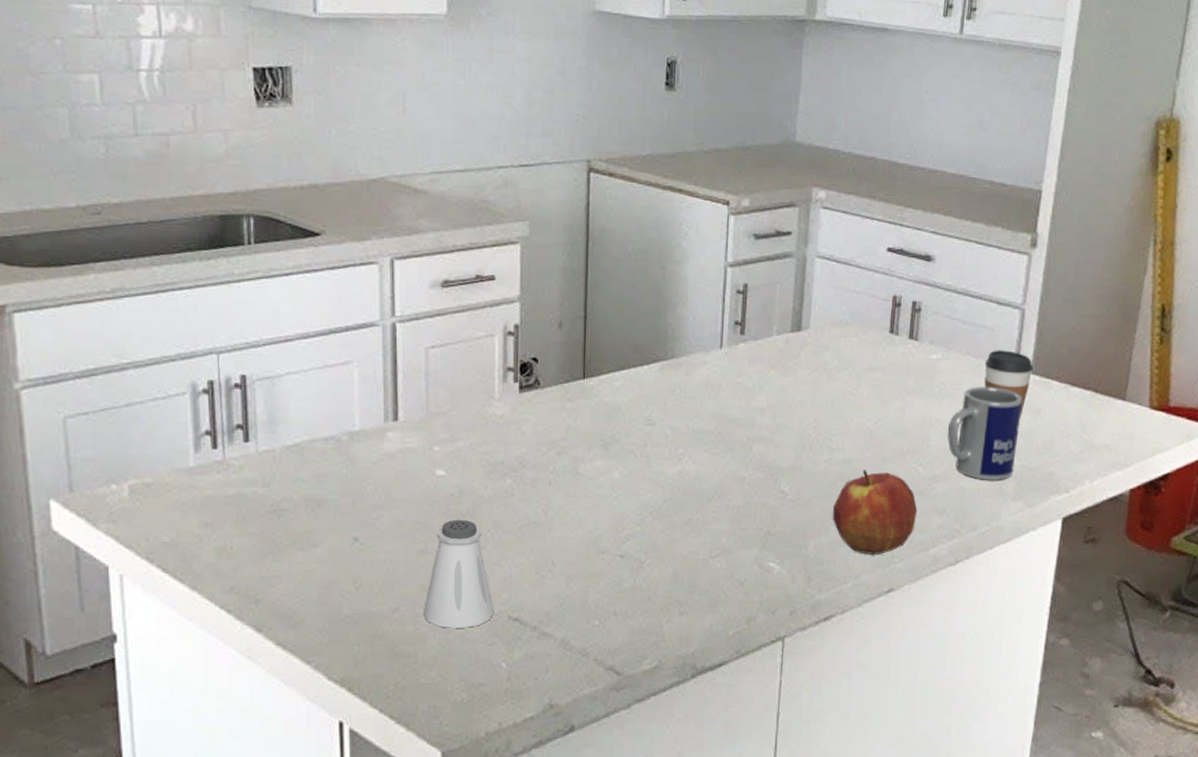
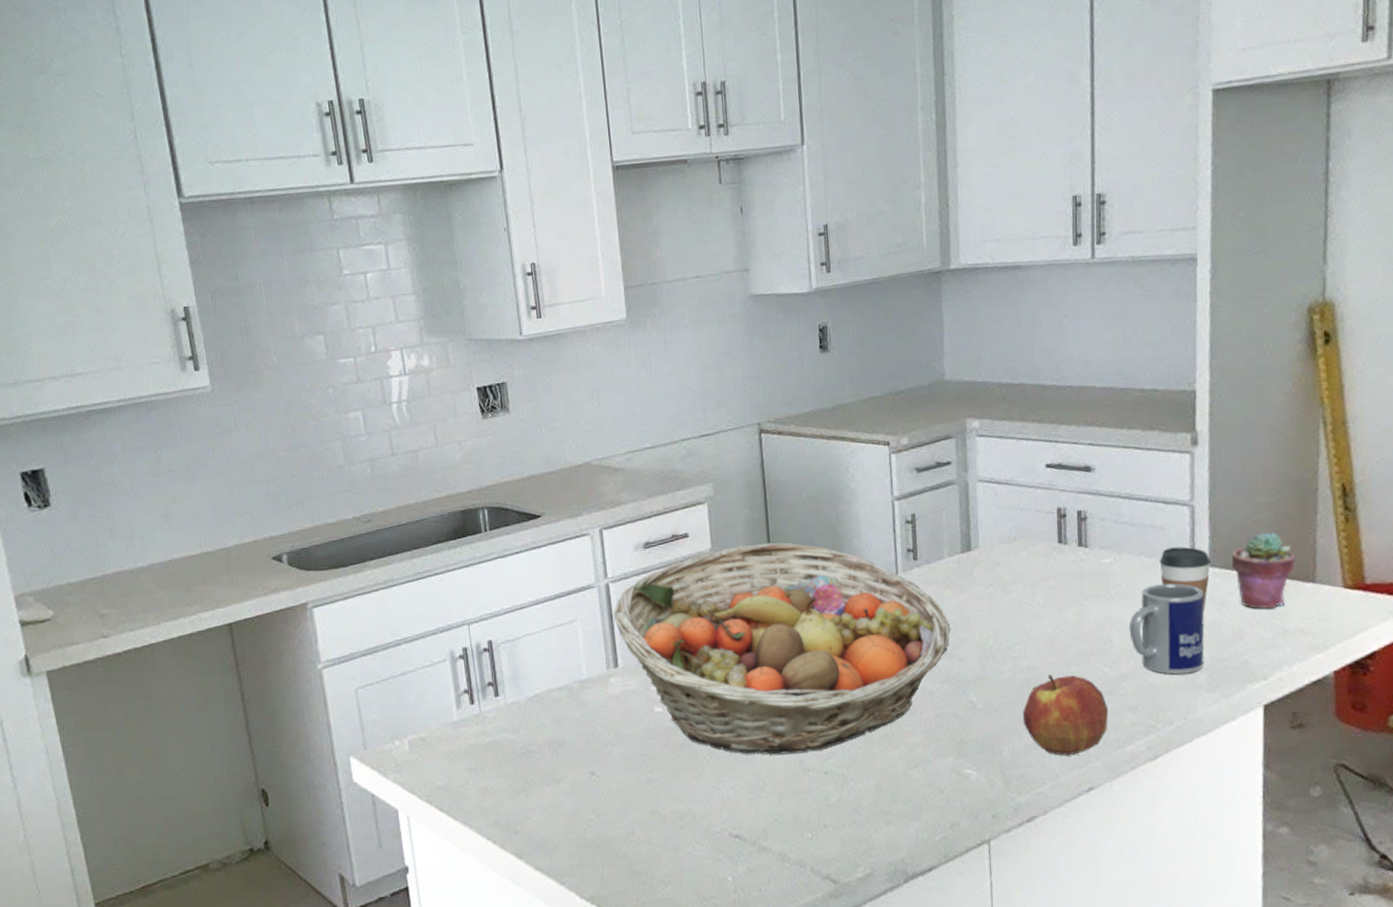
fruit basket: none [398,297,771,533] -> present [613,542,951,754]
saltshaker: present [423,519,494,628] -> none [655,749,717,847]
potted succulent: none [1052,345,1111,423] -> present [1231,532,1295,609]

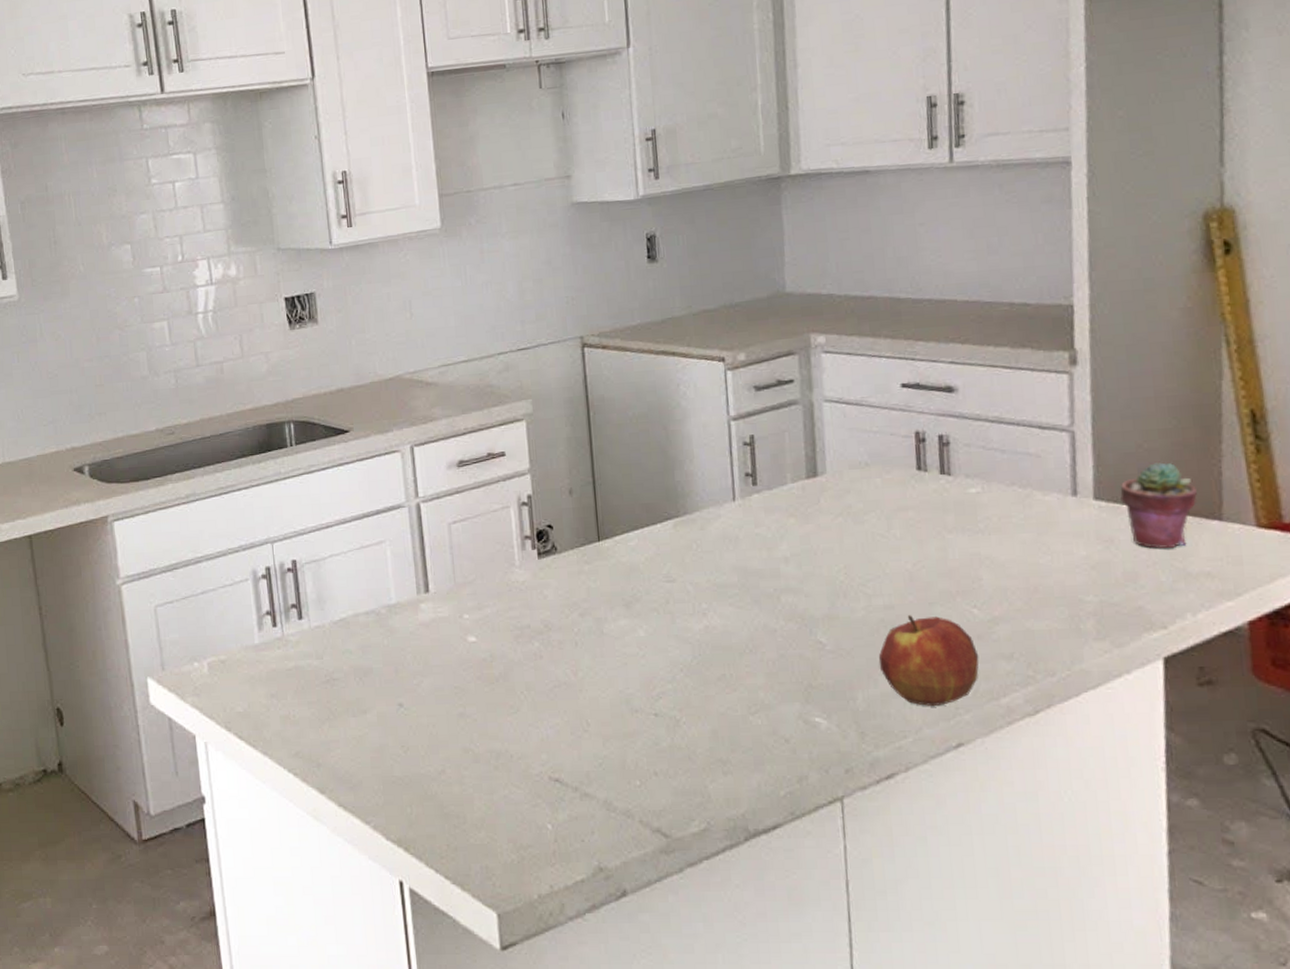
fruit basket: present [613,542,951,754] -> none [424,463,796,692]
mug: present [1130,583,1205,675] -> none [1002,517,1091,620]
coffee cup: present [1159,546,1211,613] -> none [1034,476,1097,552]

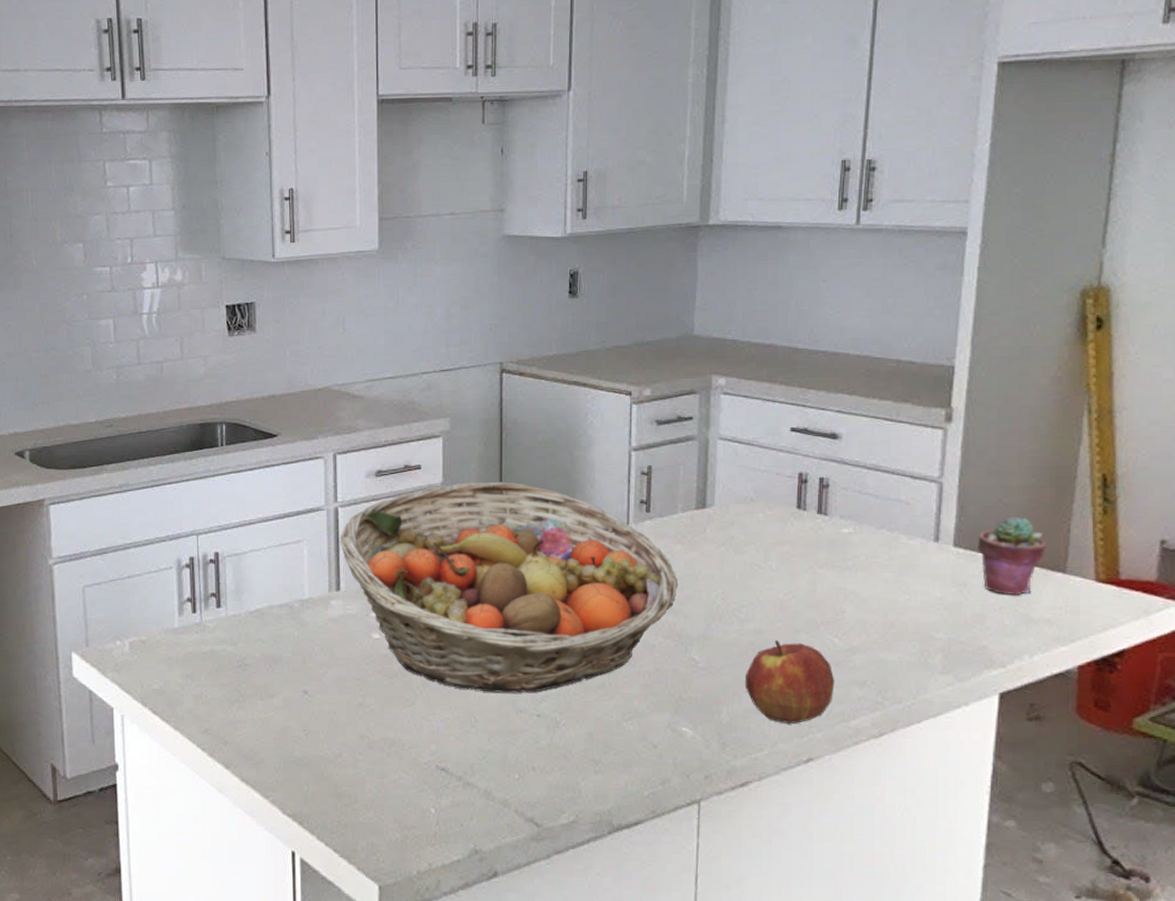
fruit basket: none [424,463,796,692] -> present [340,481,679,693]

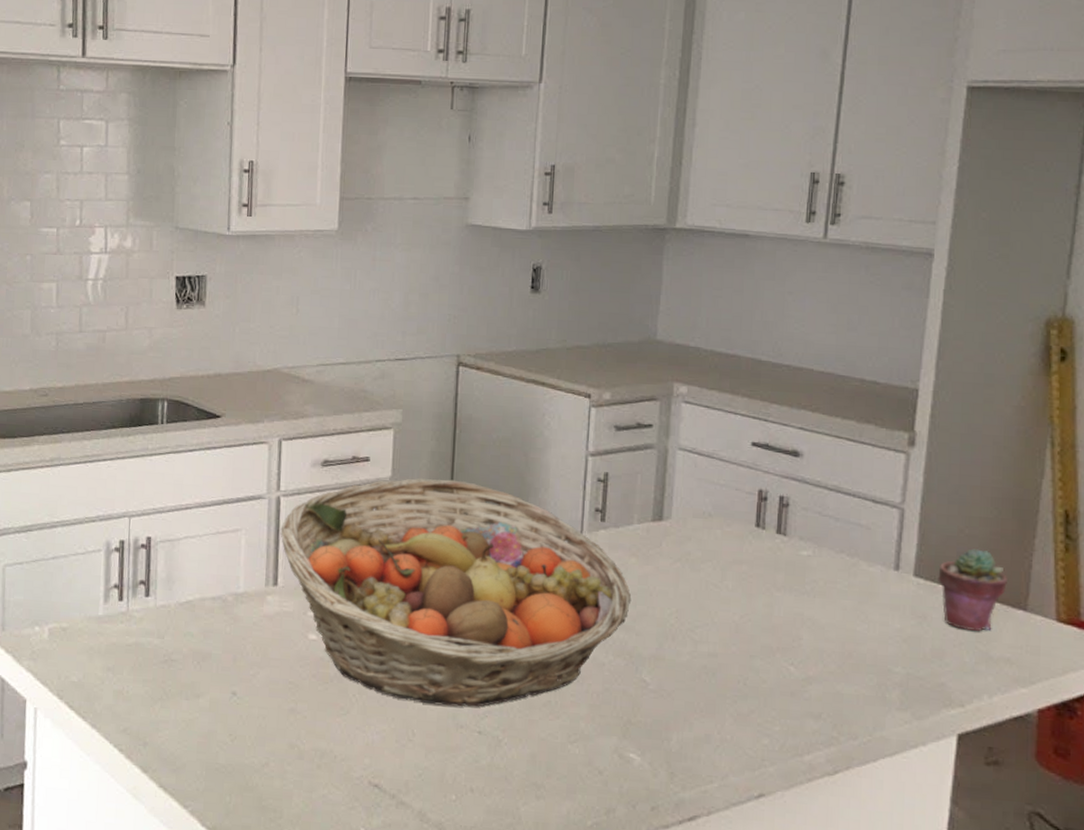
apple: present [744,640,835,723] -> none [696,665,790,756]

